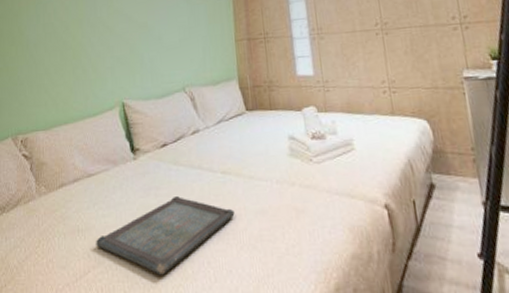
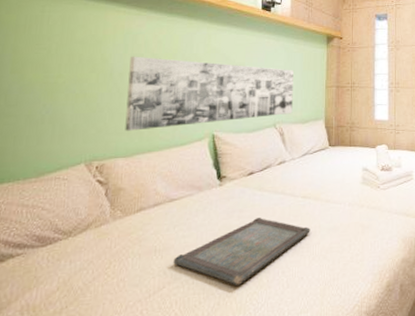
wall art: none [42,24,202,103] -> present [125,56,293,131]

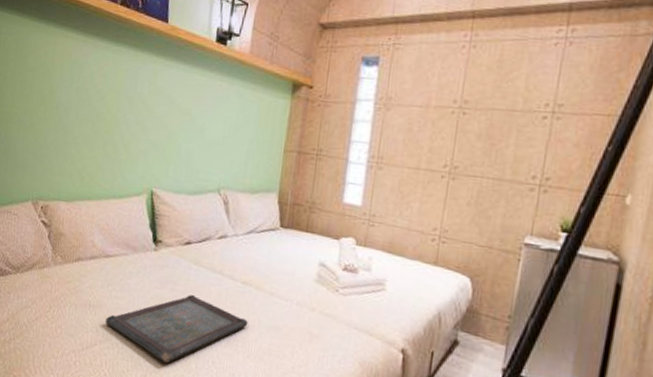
wall art: present [125,56,293,131] -> none [67,89,247,180]

